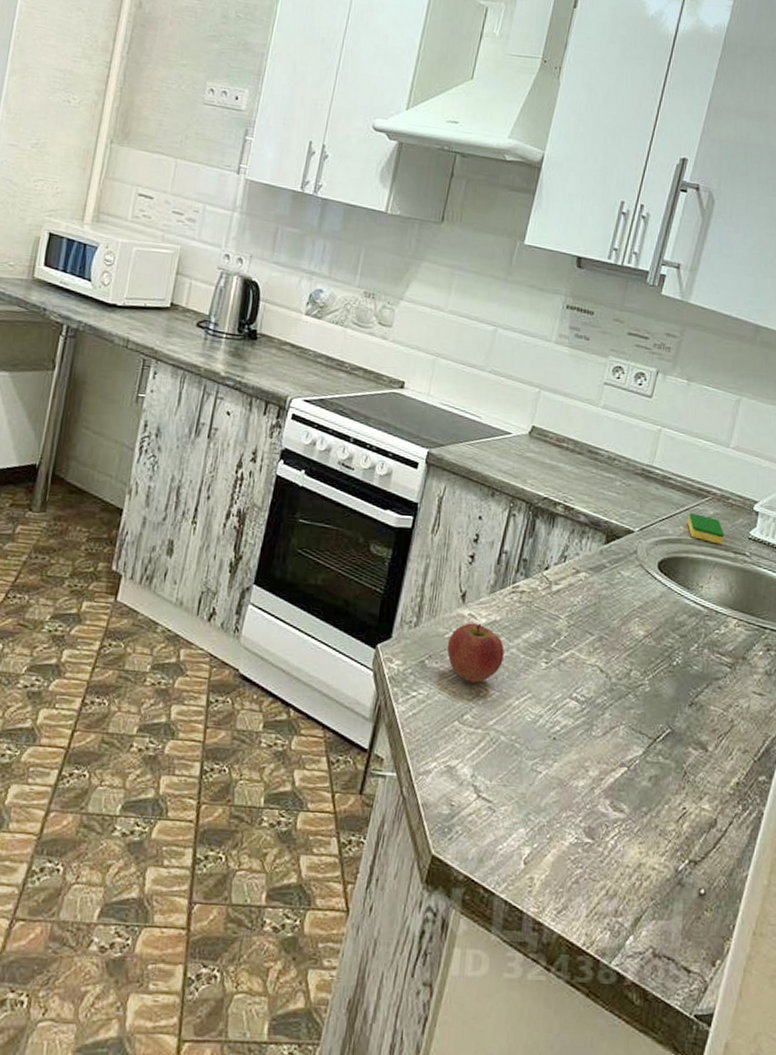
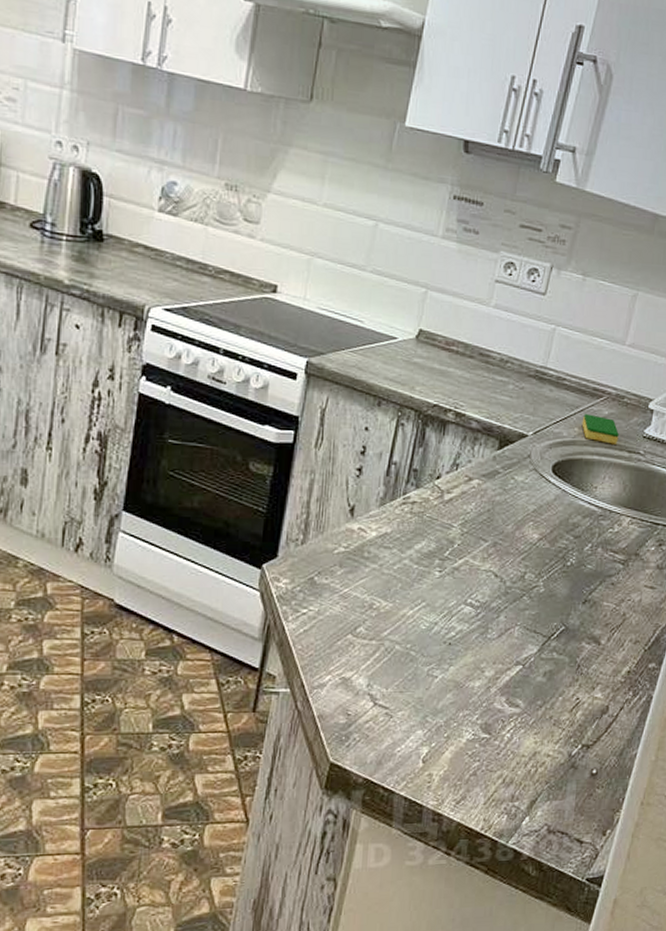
apple: present [447,623,504,683] -> none [336,537,397,596]

